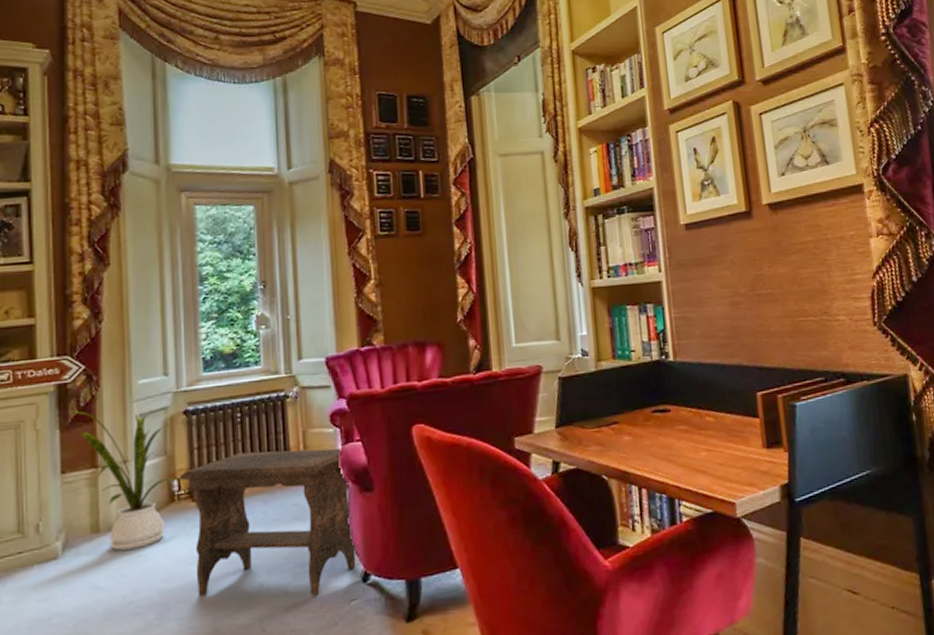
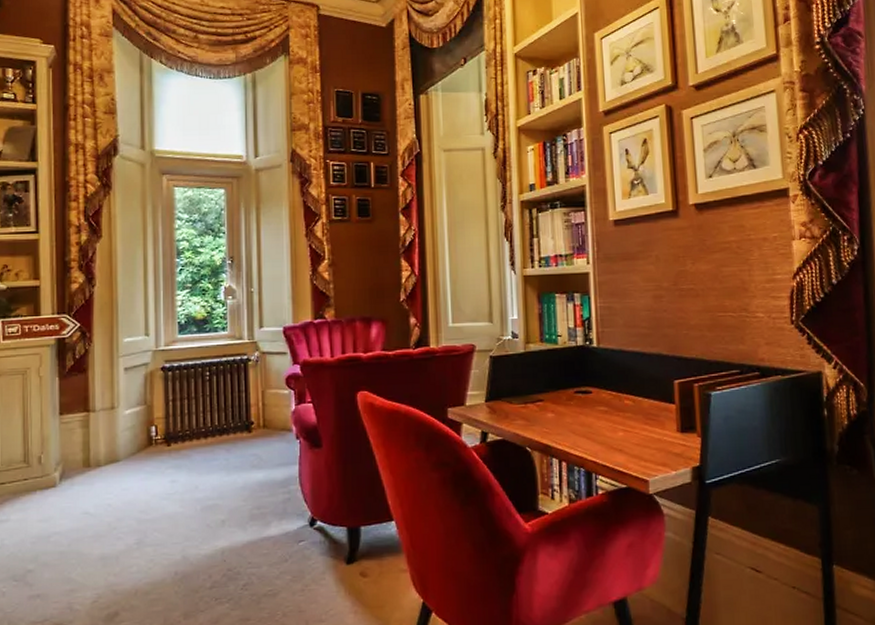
house plant: present [72,410,182,551] -> none [69,362,159,484]
footstool: present [180,447,356,596] -> none [157,406,305,535]

